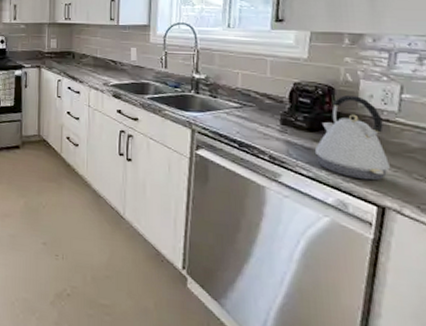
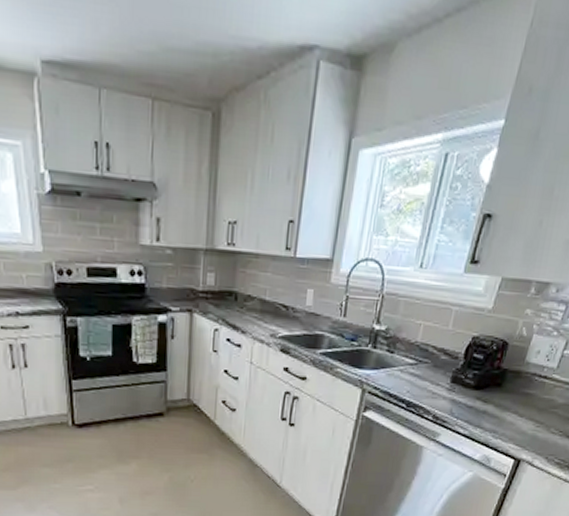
kettle: present [314,95,390,181] -> none [475,351,542,436]

